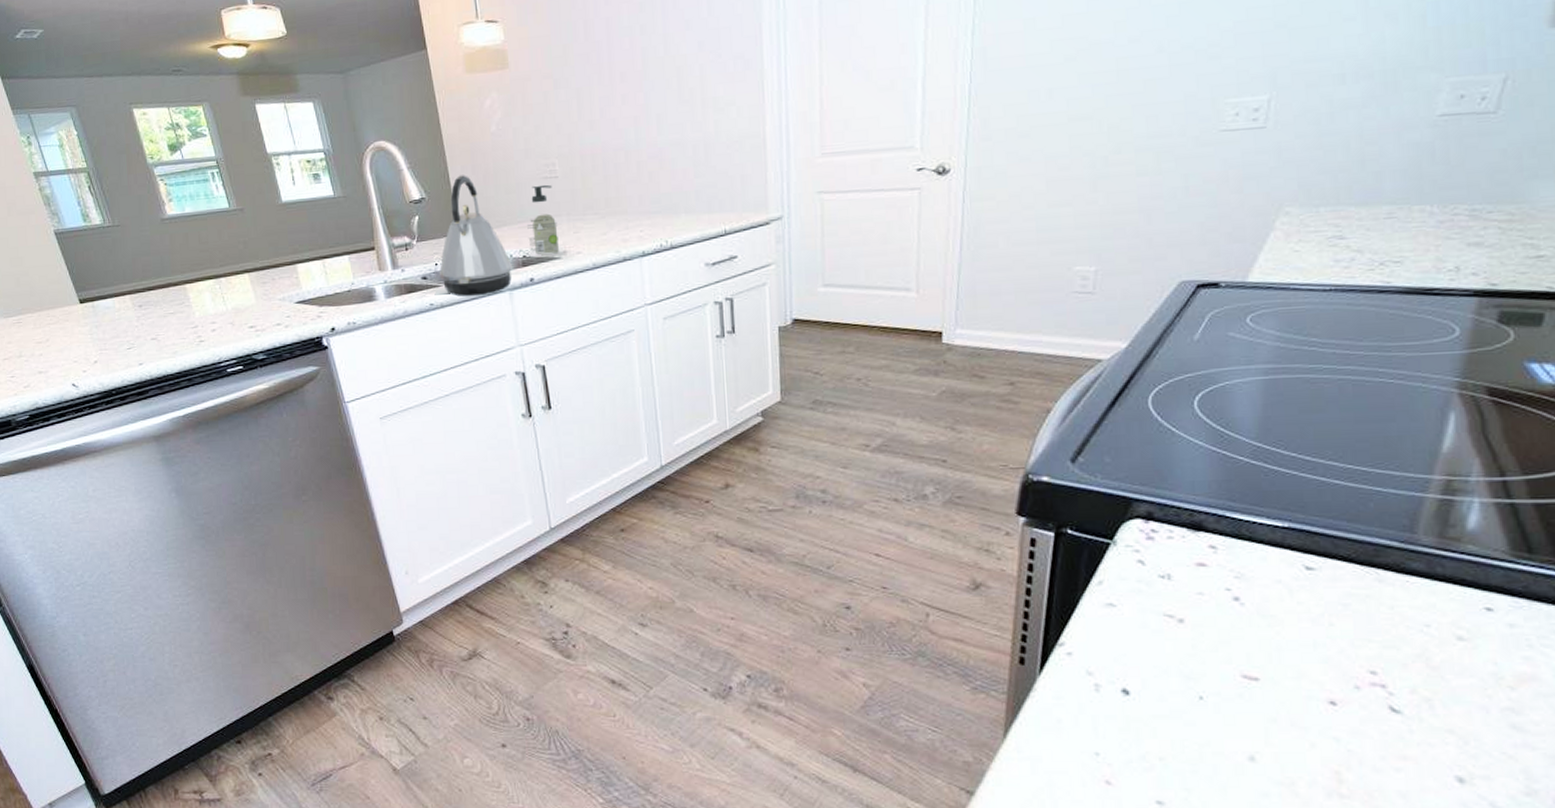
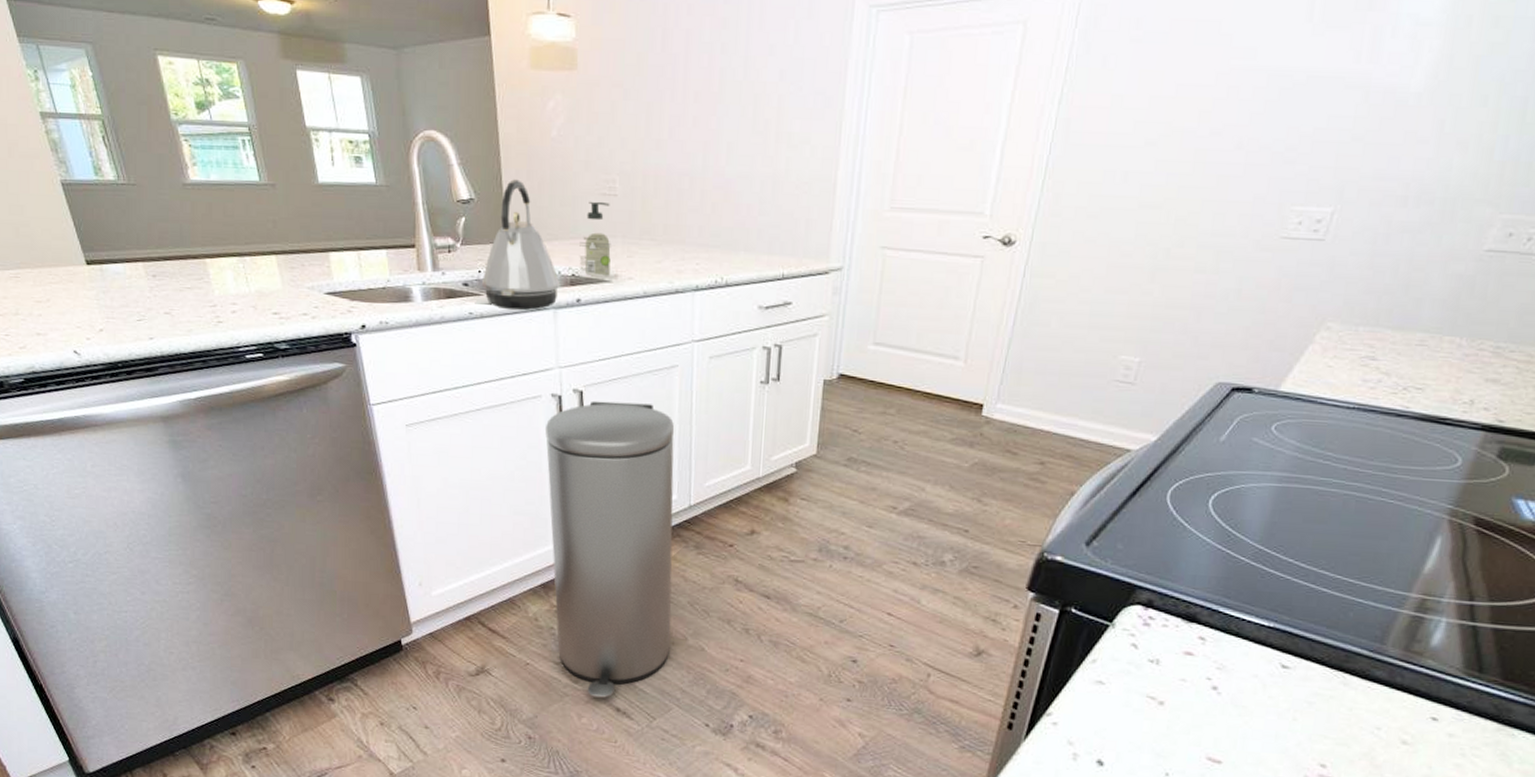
pedal bin: none [513,370,659,671] -> present [545,400,675,698]

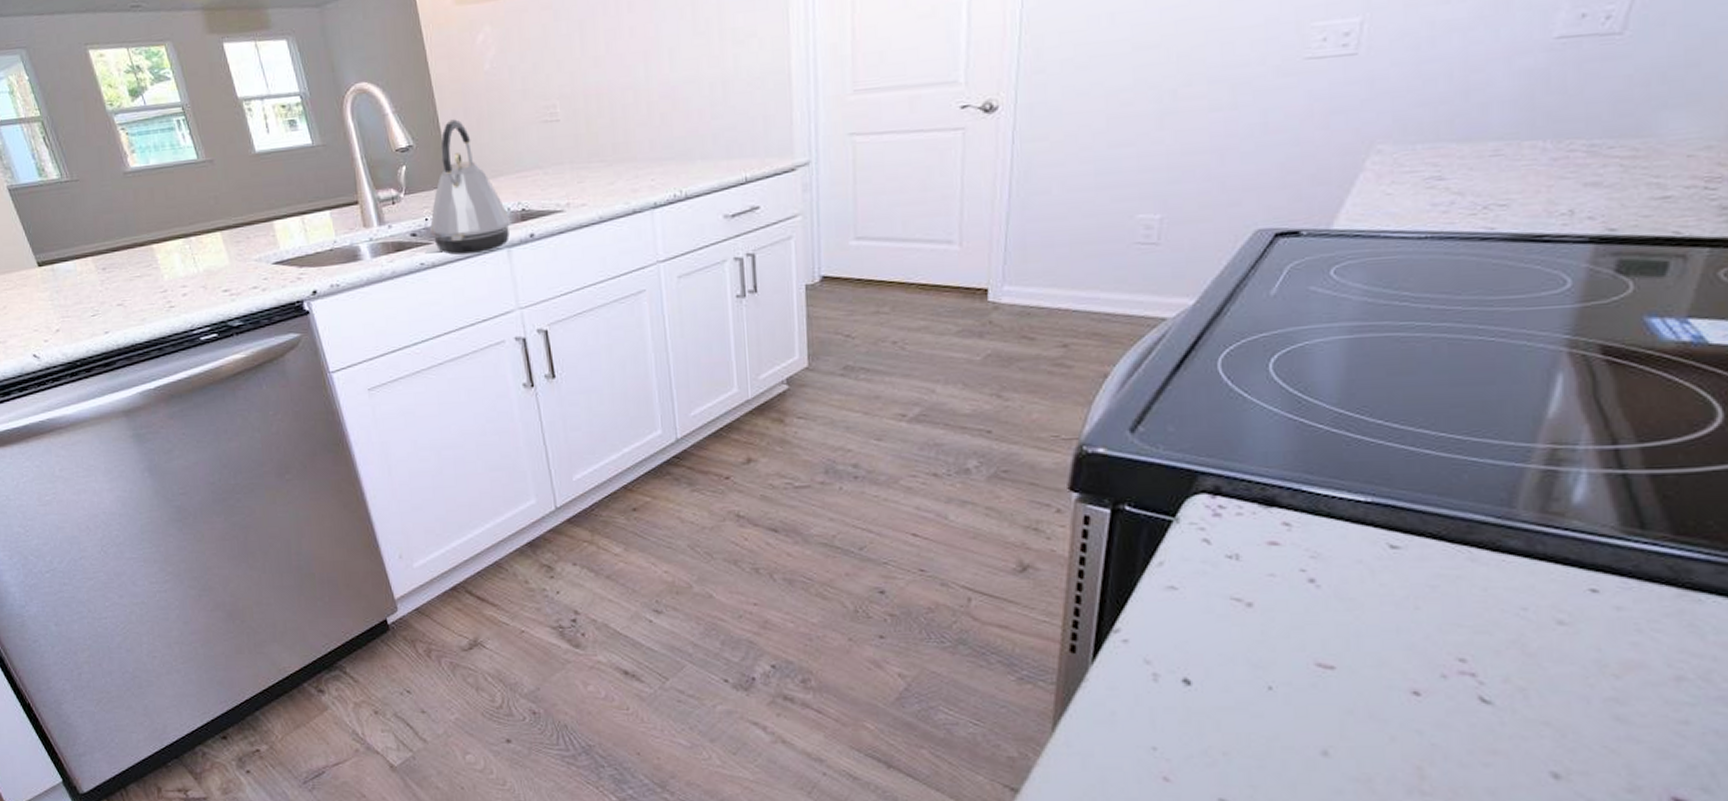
pedal bin: present [545,400,675,698] -> none [513,335,676,661]
soap dispenser: present [579,201,611,276] -> none [526,129,562,208]

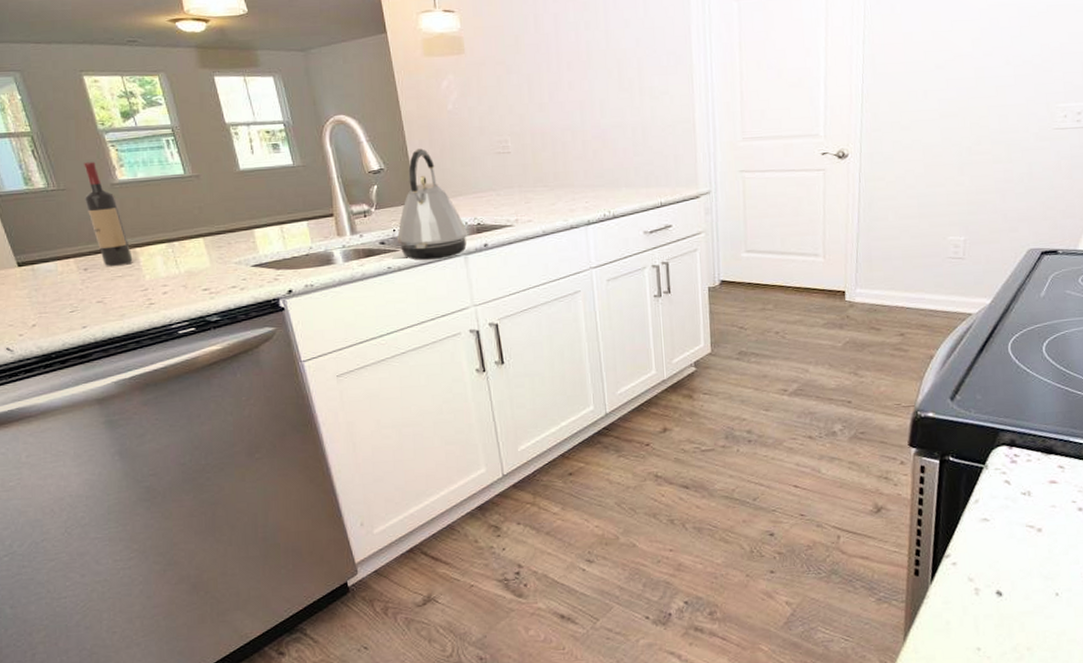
wine bottle: none [95,148,151,266] -> present [84,162,133,267]

